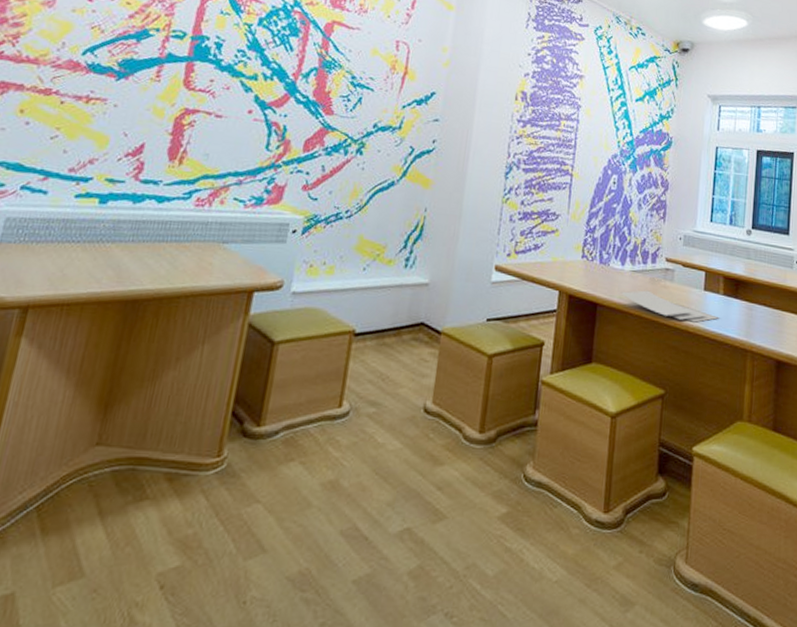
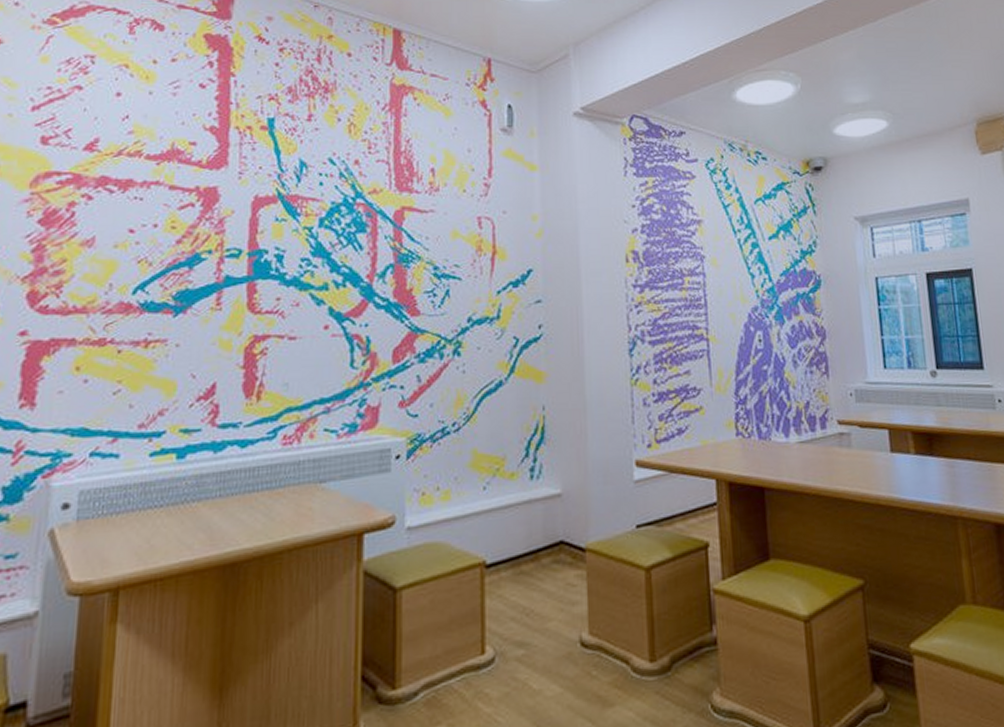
papers: present [621,290,719,323] -> none [790,462,915,493]

